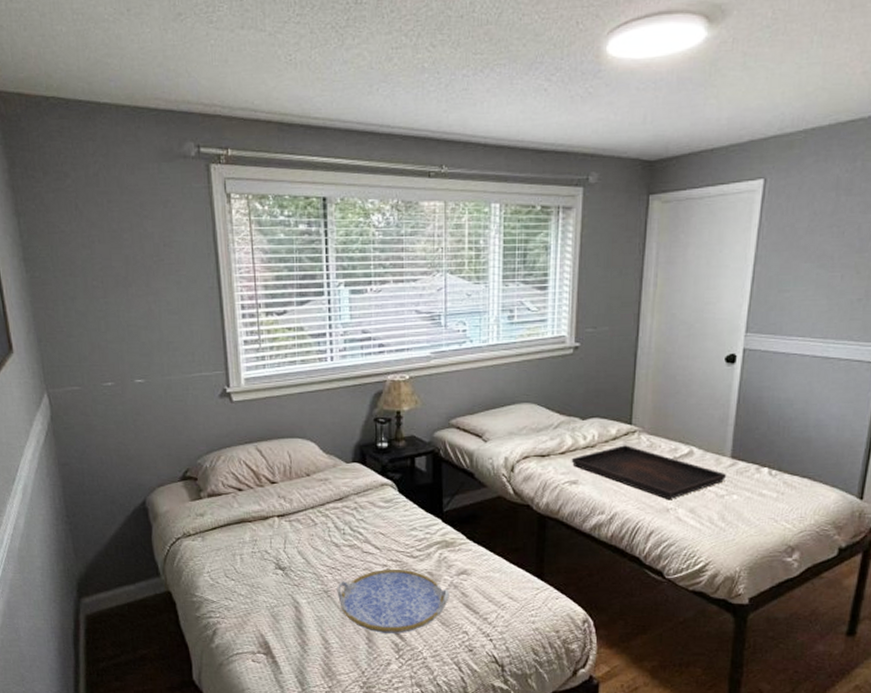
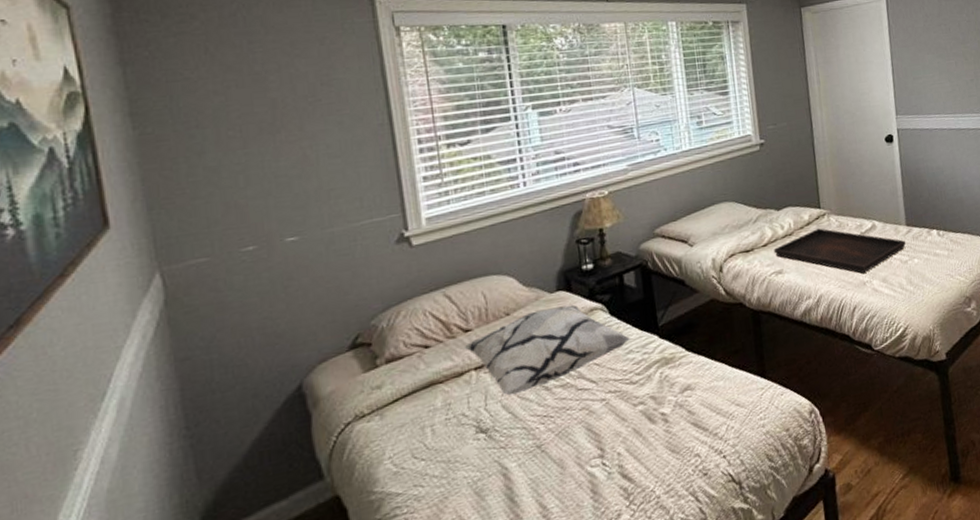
decorative pillow: none [270,476,416,545] -> present [464,304,631,396]
serving tray: present [337,569,449,634] -> none [551,399,676,481]

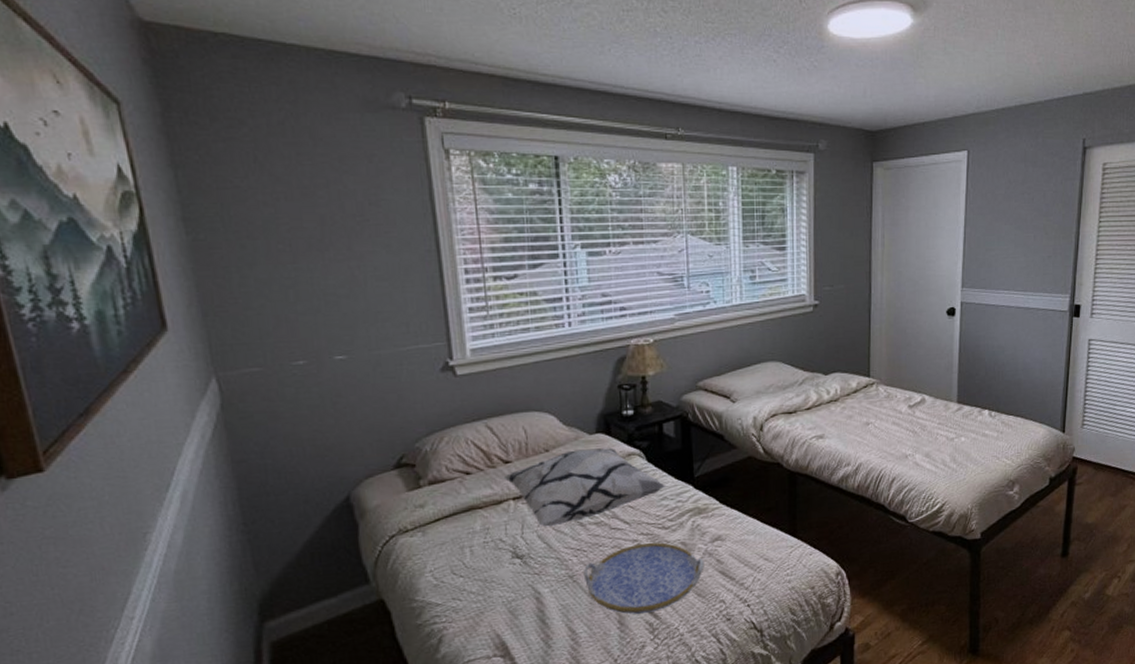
serving tray: none [551,399,676,481] -> present [583,542,704,614]
serving tray: present [773,228,906,274] -> none [817,397,954,446]

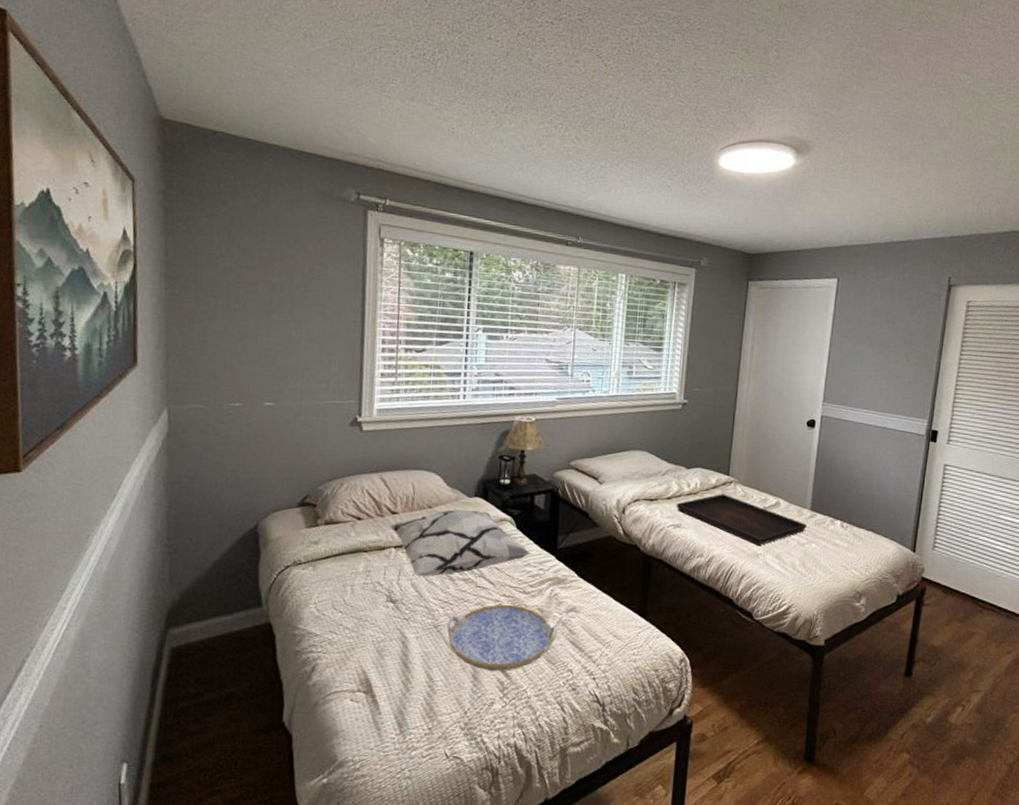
serving tray: none [817,397,954,446] -> present [676,494,806,545]

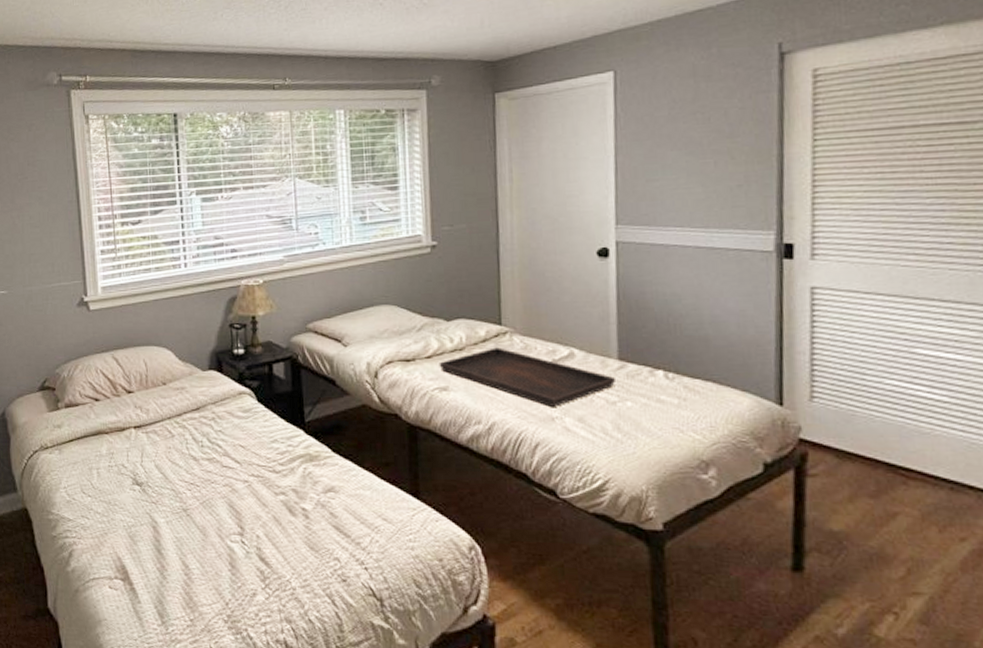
decorative pillow: present [389,509,531,577] -> none [126,385,277,458]
serving tray: present [447,605,558,671] -> none [196,486,317,559]

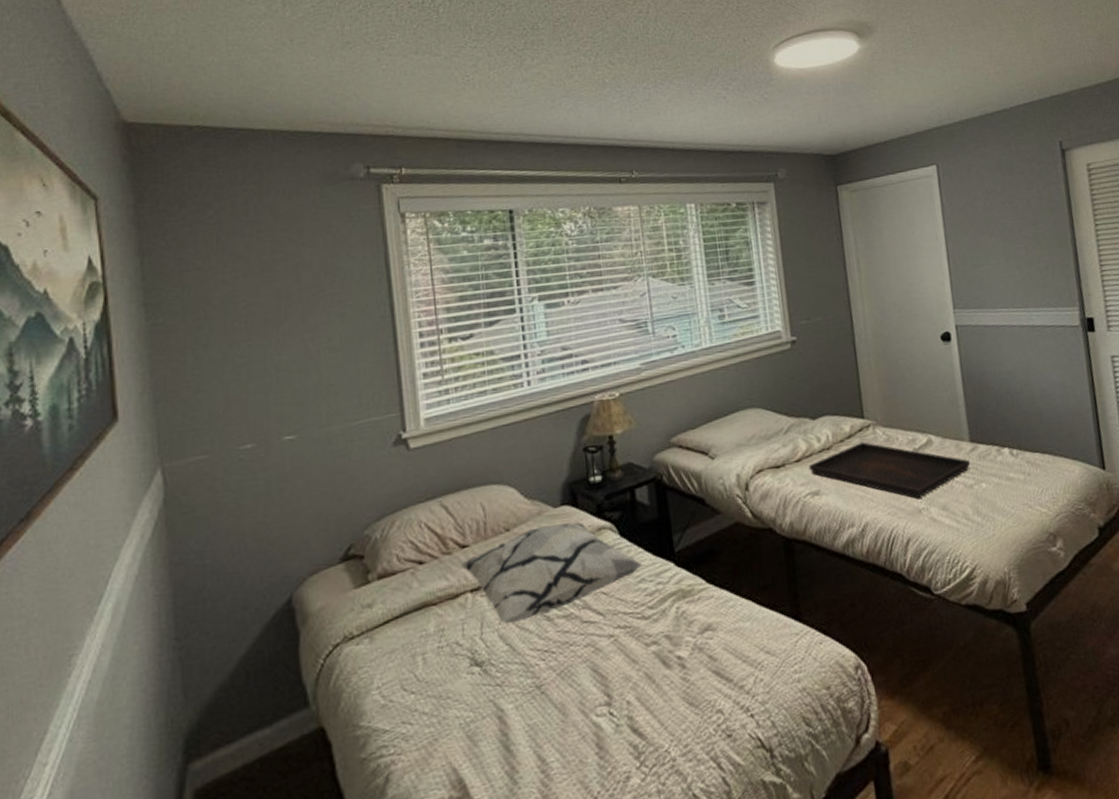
decorative pillow: none [126,385,277,458] -> present [460,521,644,625]

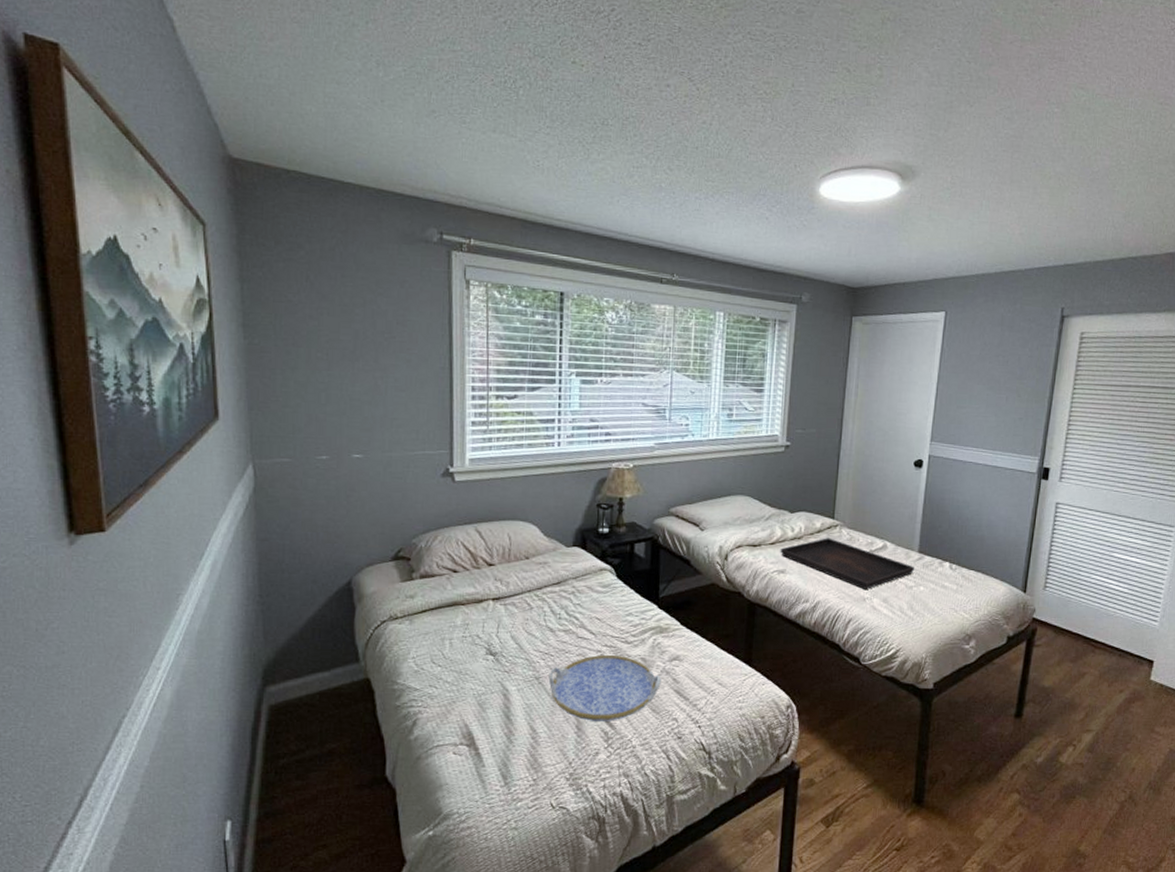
decorative pillow: present [460,521,644,625] -> none [486,560,633,629]
serving tray: none [552,637,695,734] -> present [548,655,661,721]

